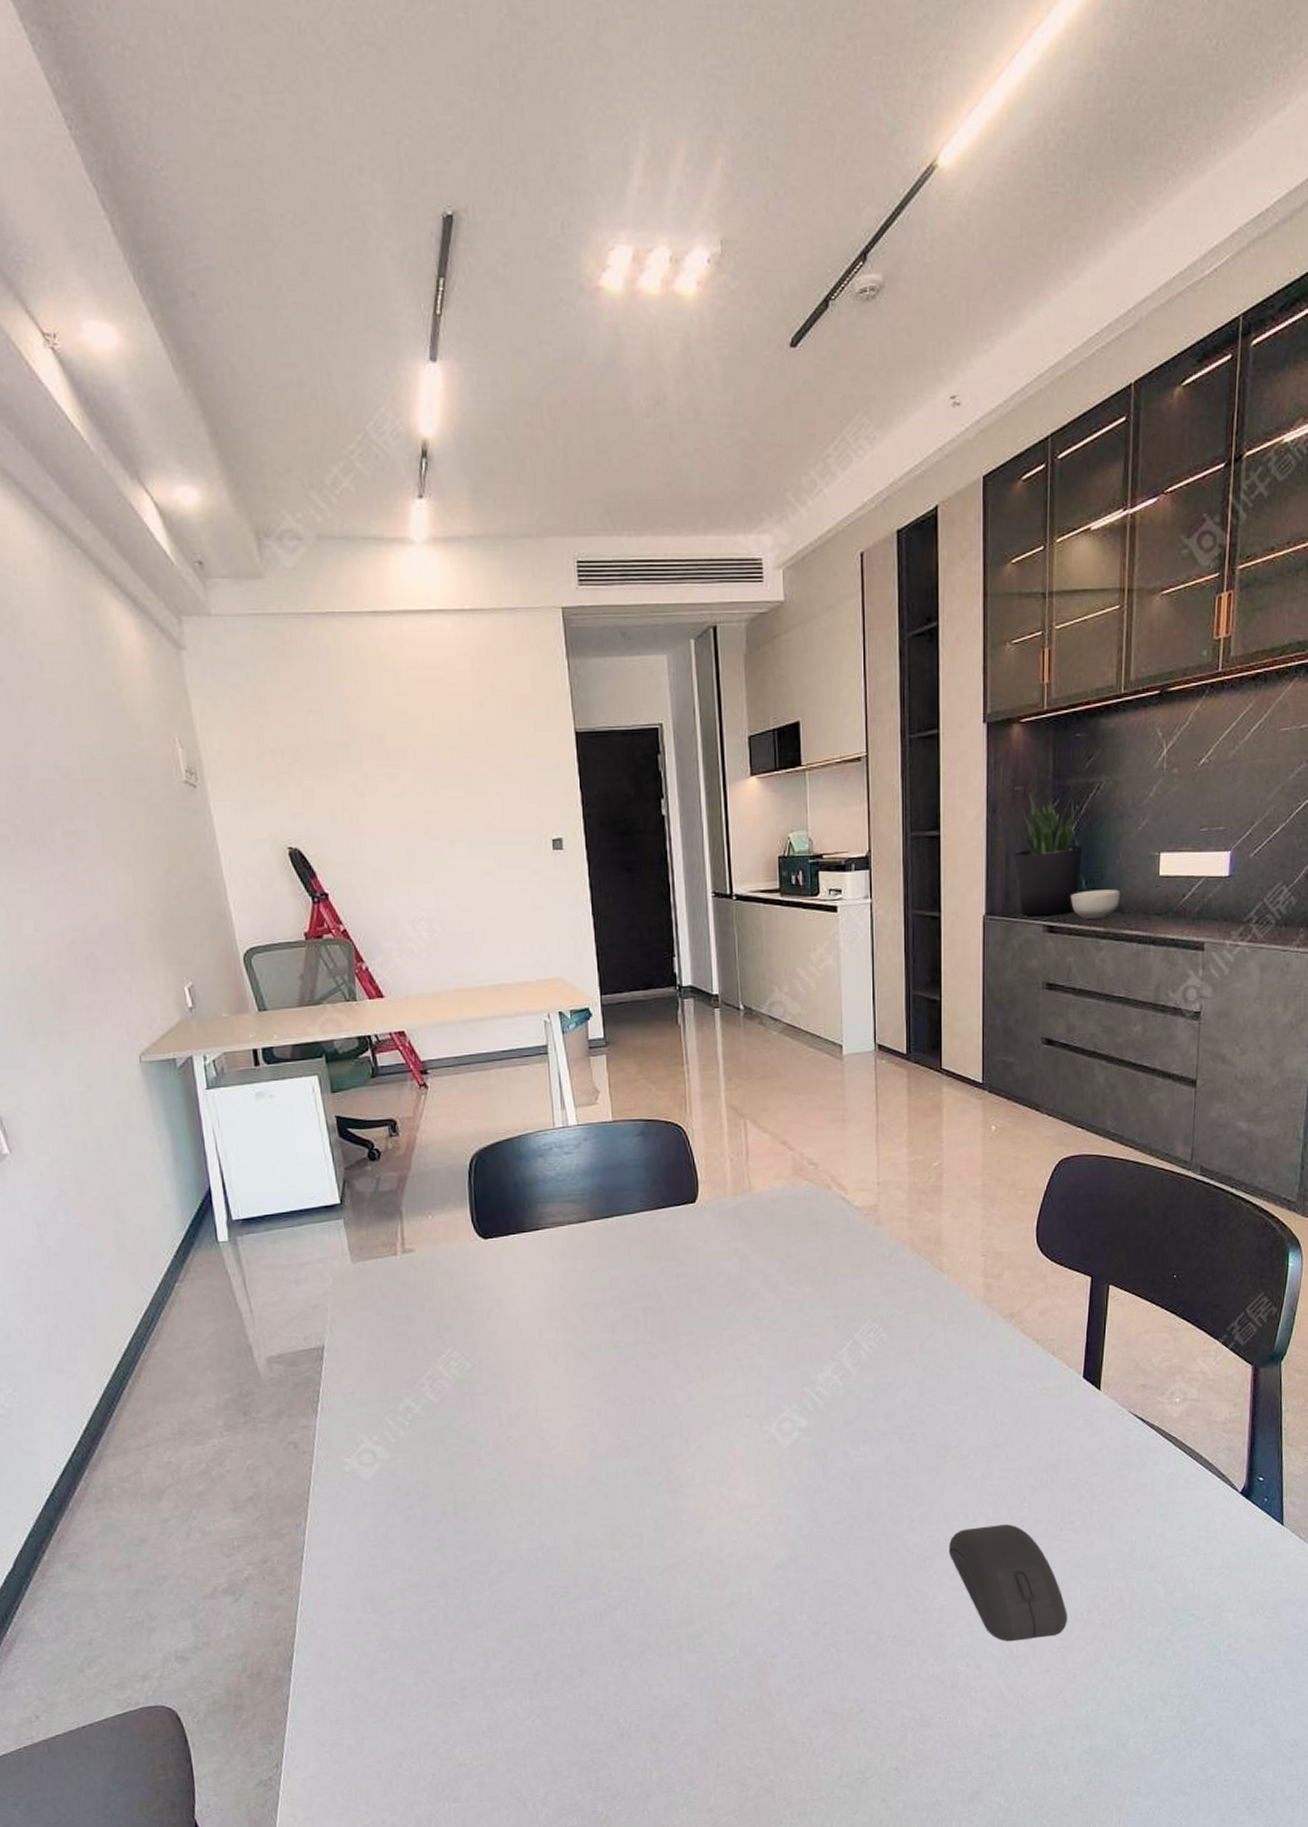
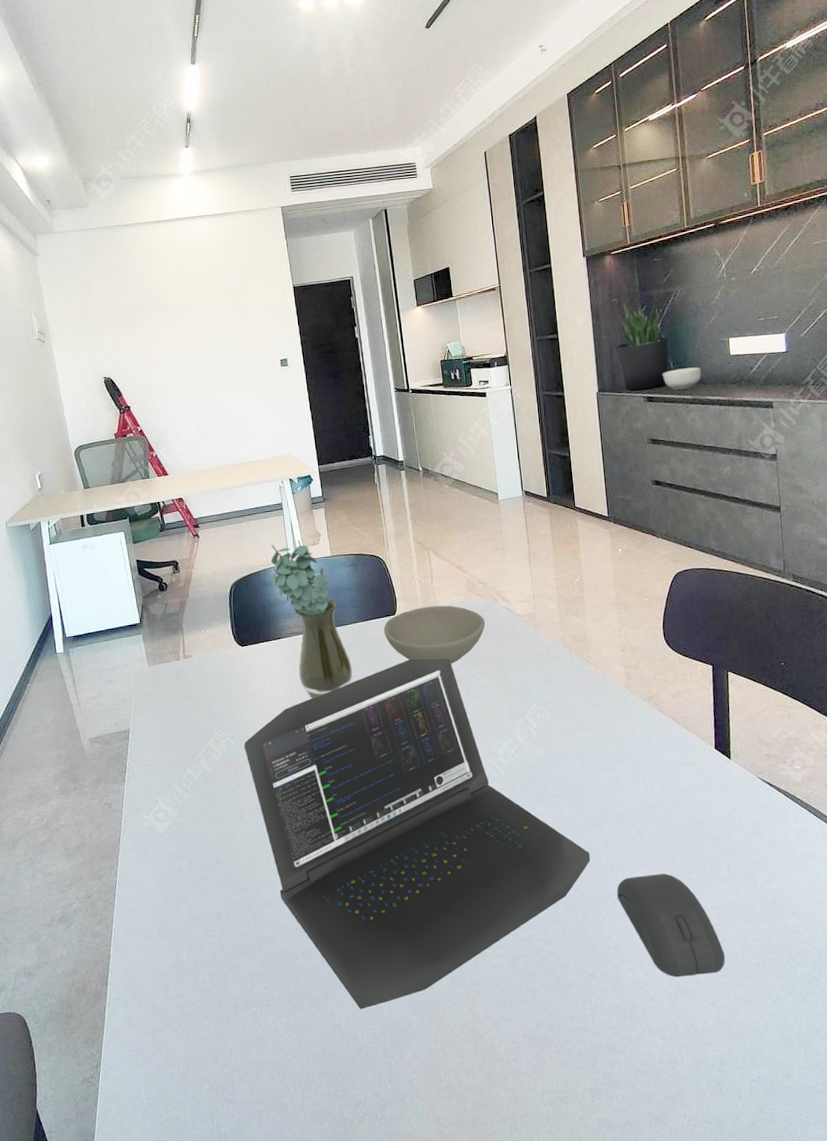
laptop: none [483,1260,920,1689] -> present [243,658,590,1009]
vase: none [528,1098,635,1310] -> present [270,540,353,699]
bowl: none [678,1192,814,1267] -> present [383,605,486,663]

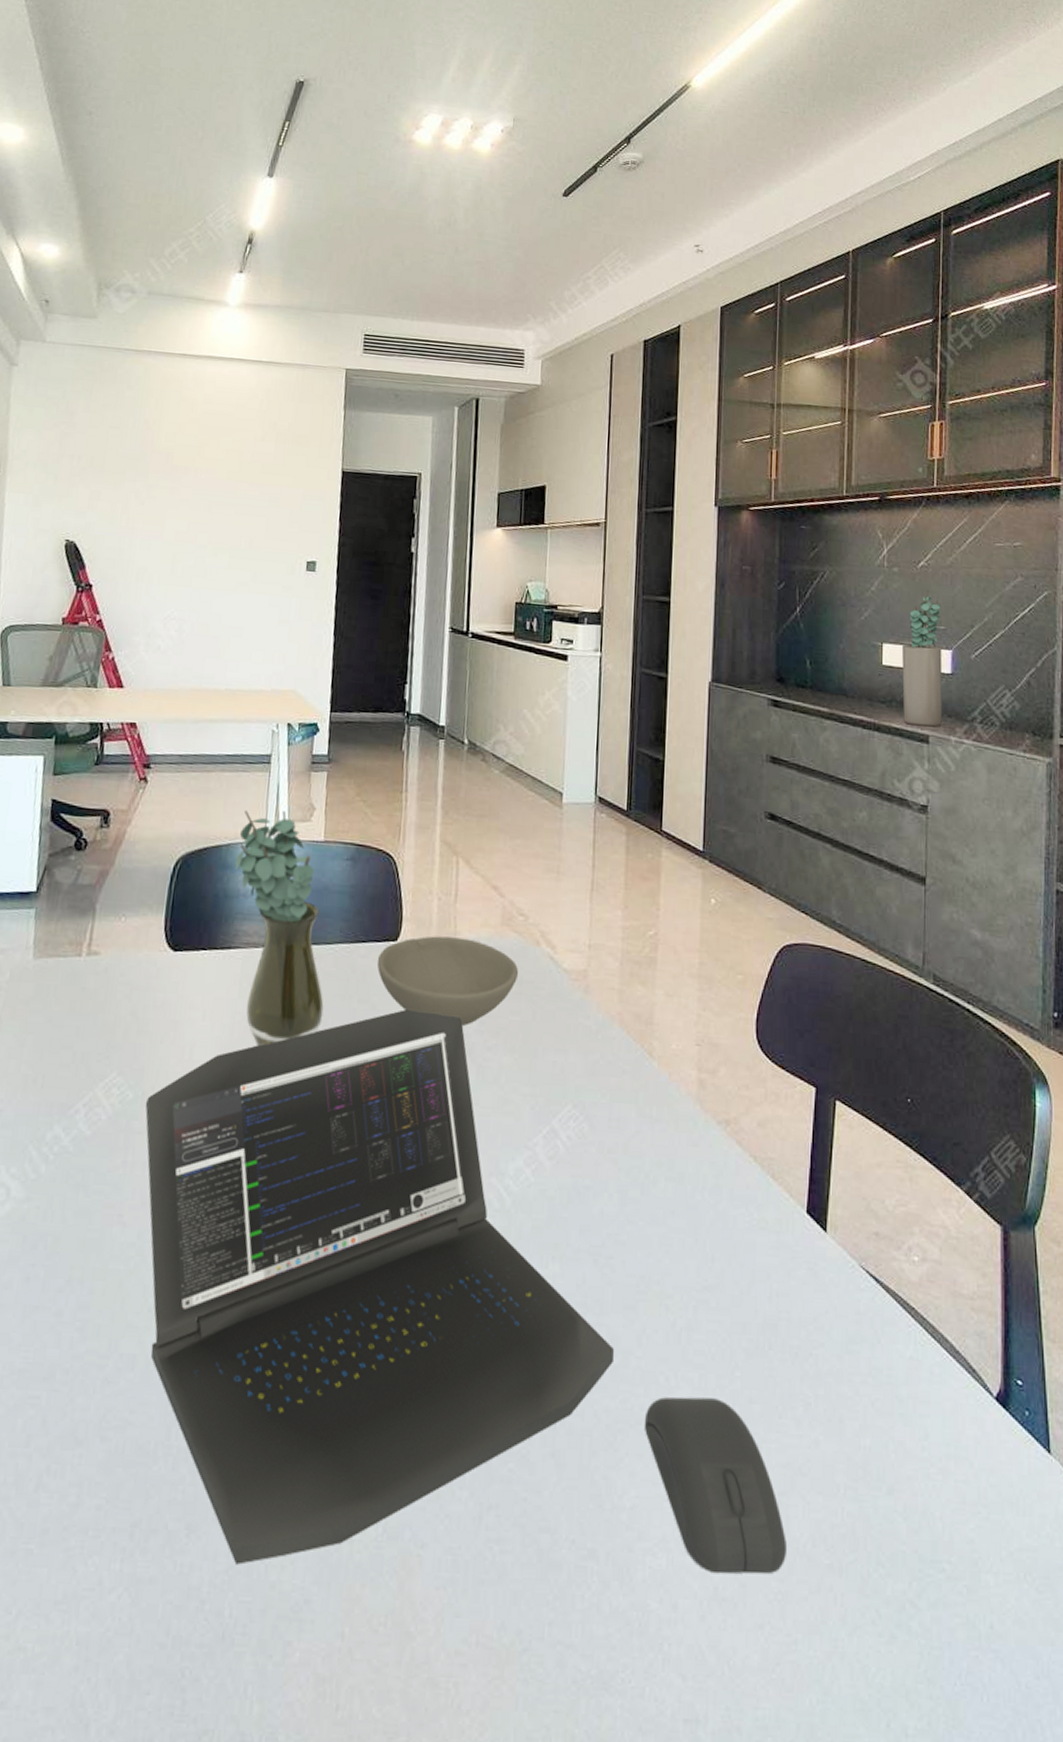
planter: present [614,303,668,391] -> none [741,574,807,691]
bowl: present [662,367,702,390] -> none [794,670,845,699]
vase: none [745,289,782,397] -> present [902,589,942,728]

